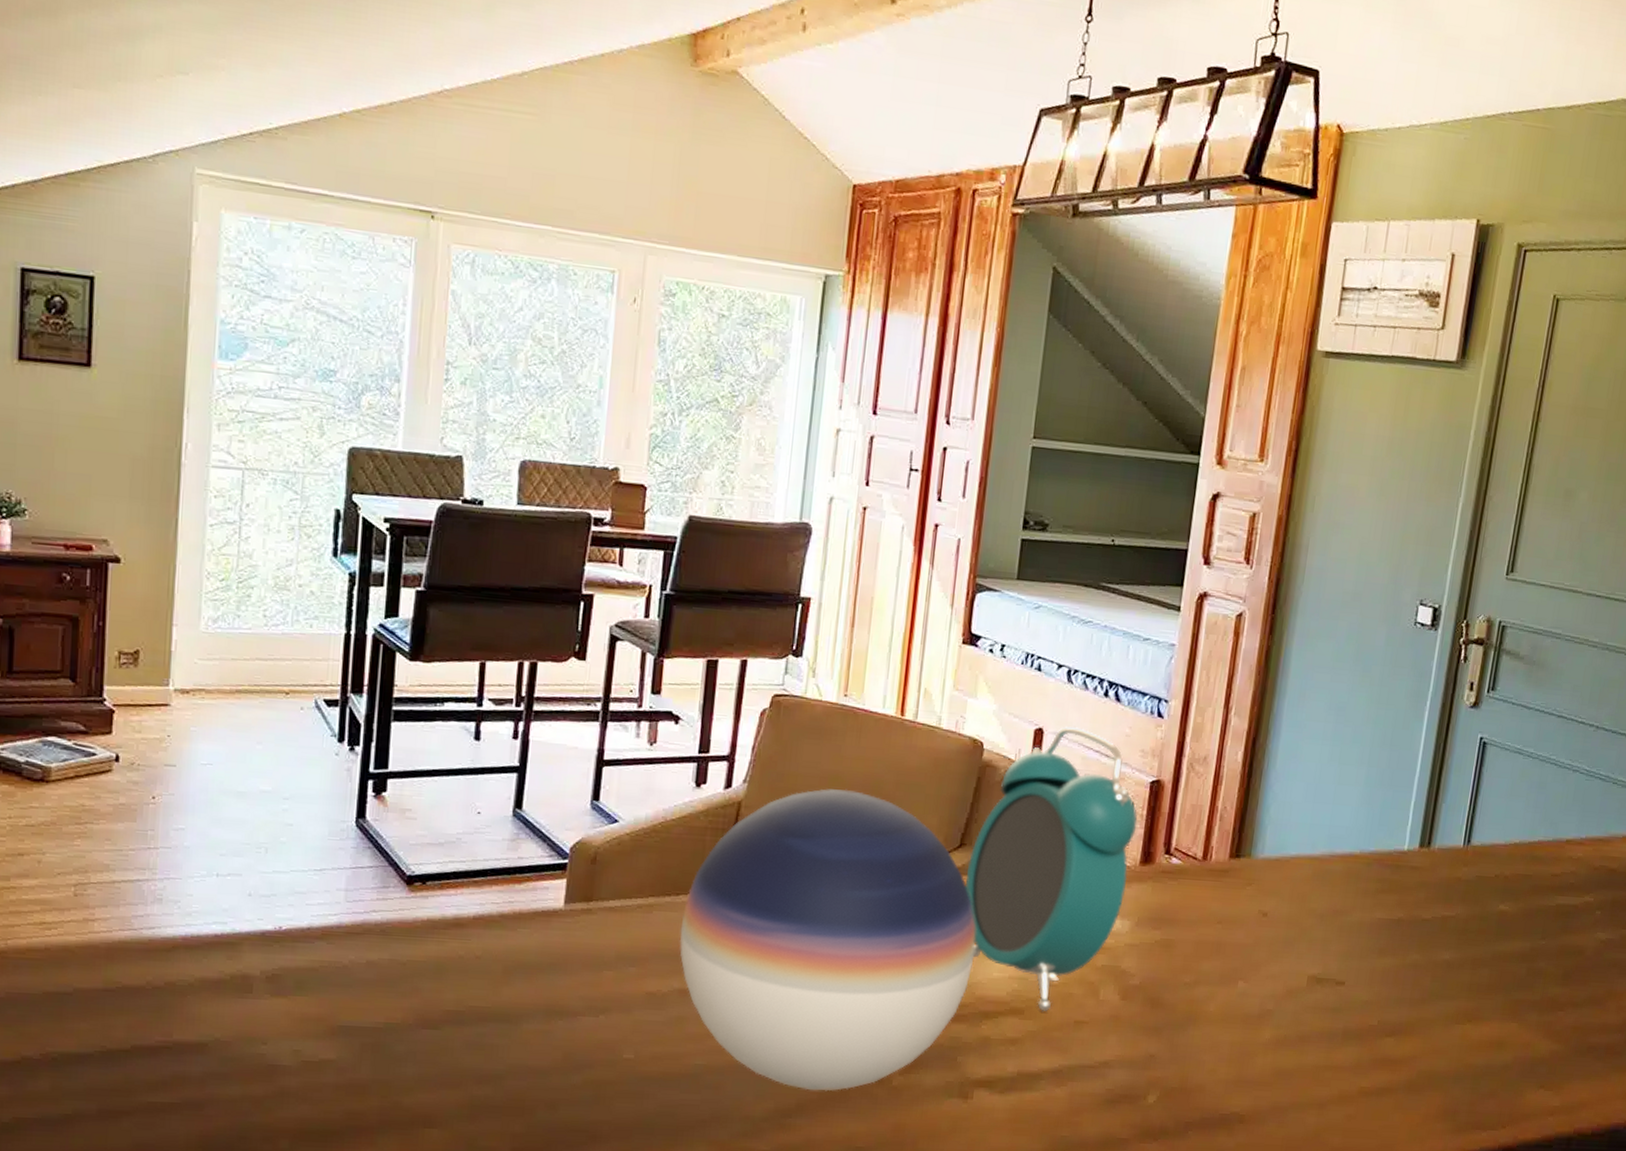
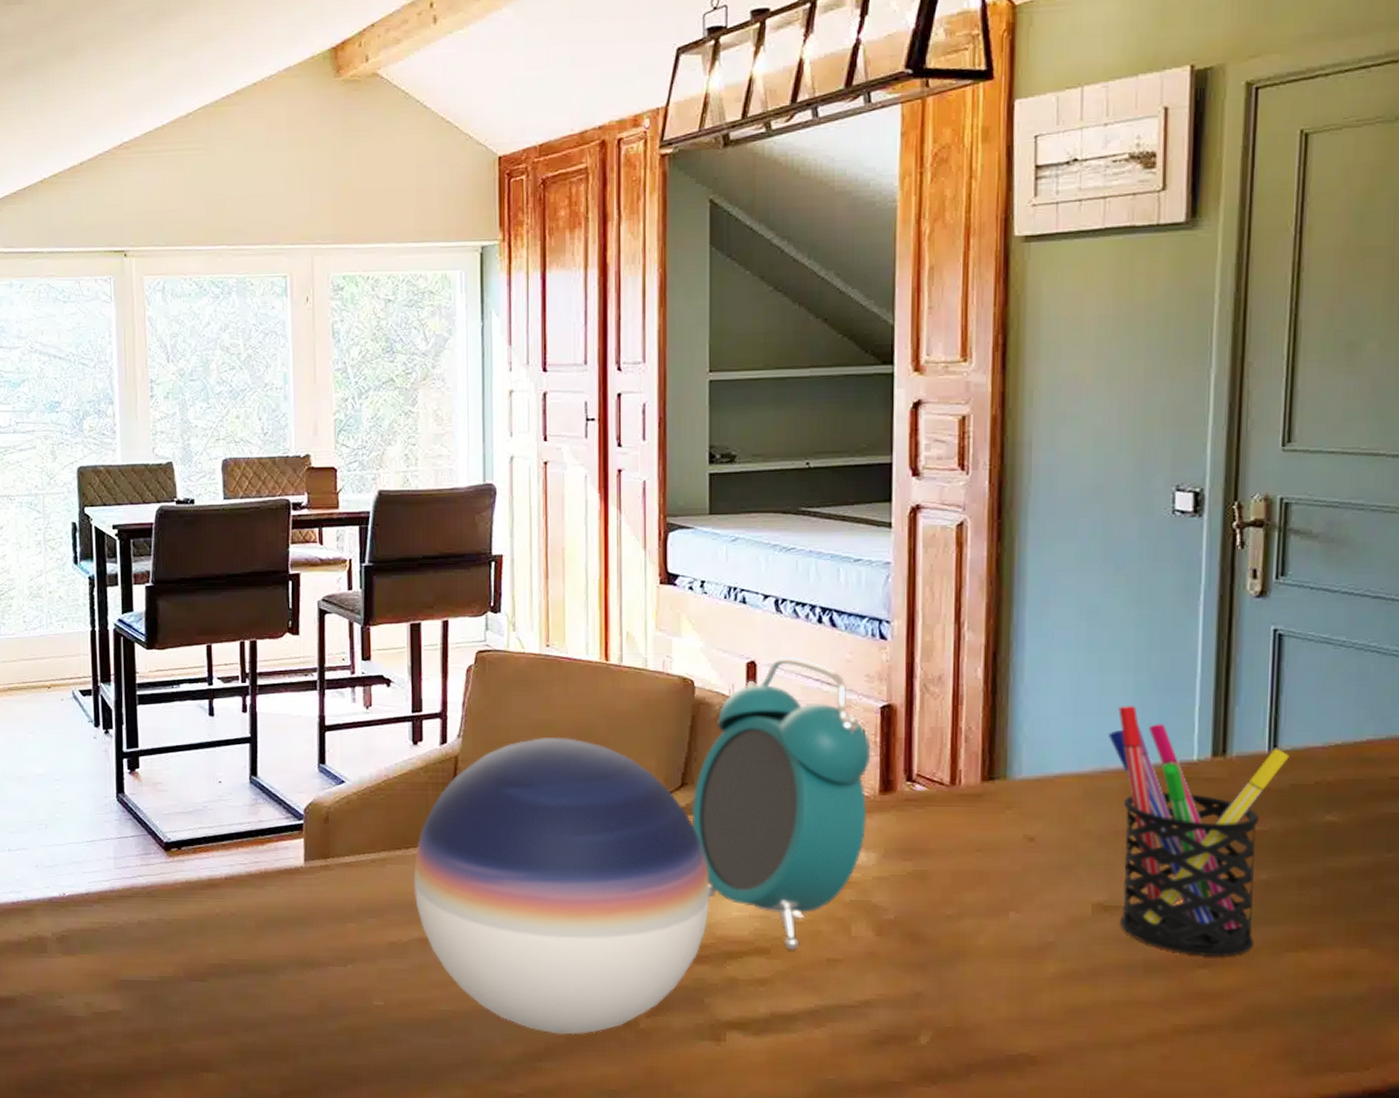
pen holder: none [1328,796,1479,1027] -> present [1108,706,1289,957]

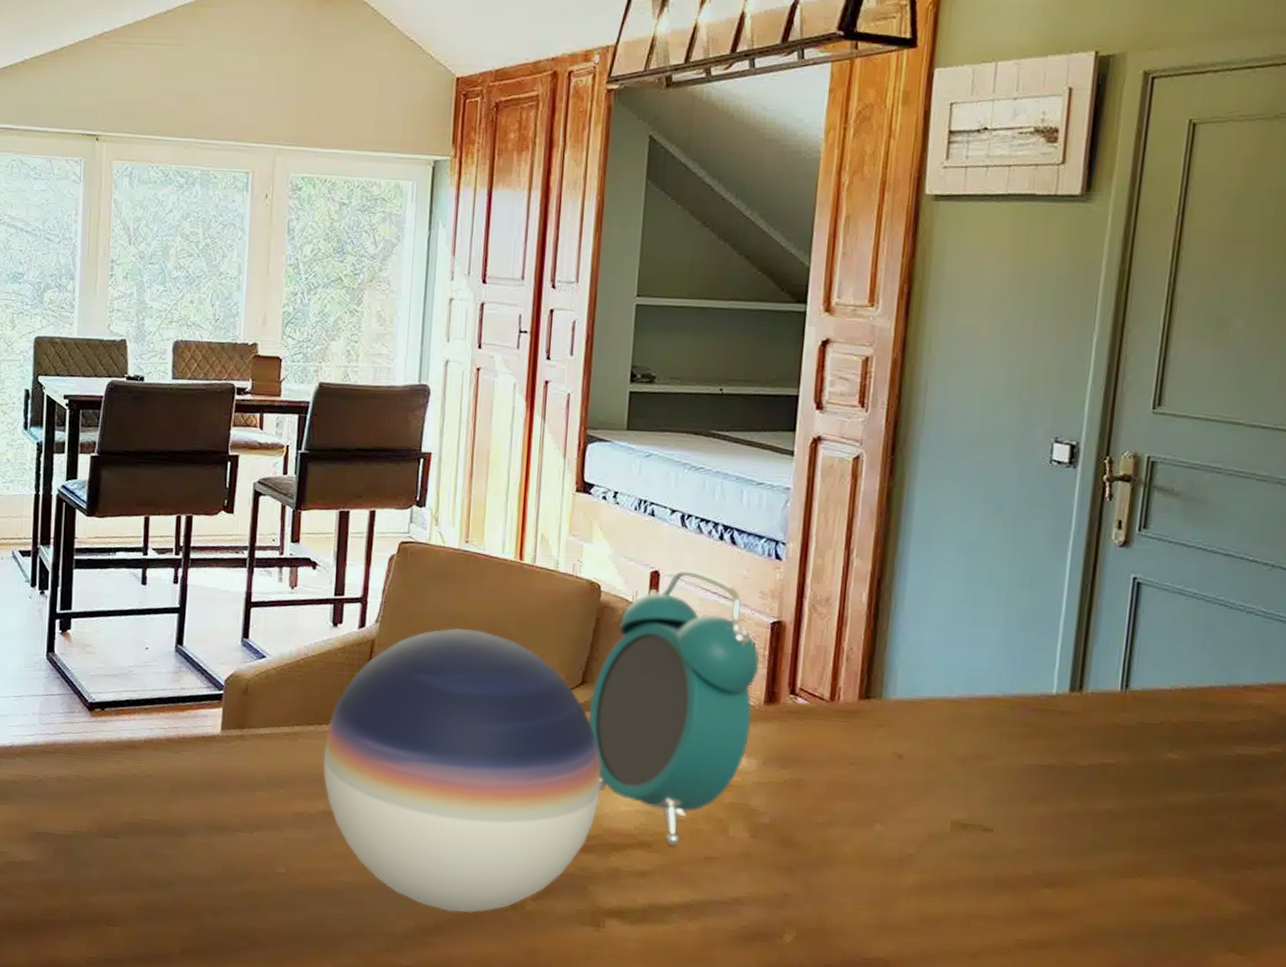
pen holder: present [1108,706,1289,957] -> none [975,638,1139,879]

